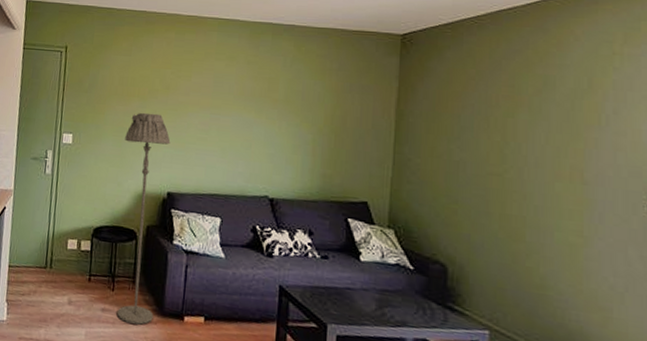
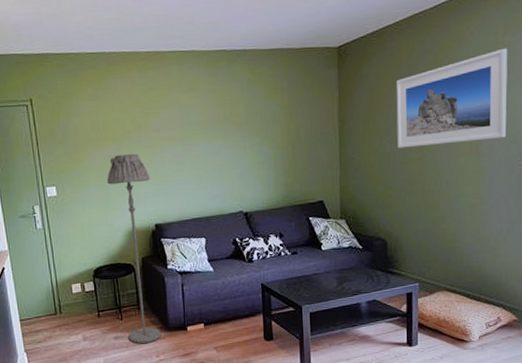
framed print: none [470,60,627,168] -> present [396,48,507,148]

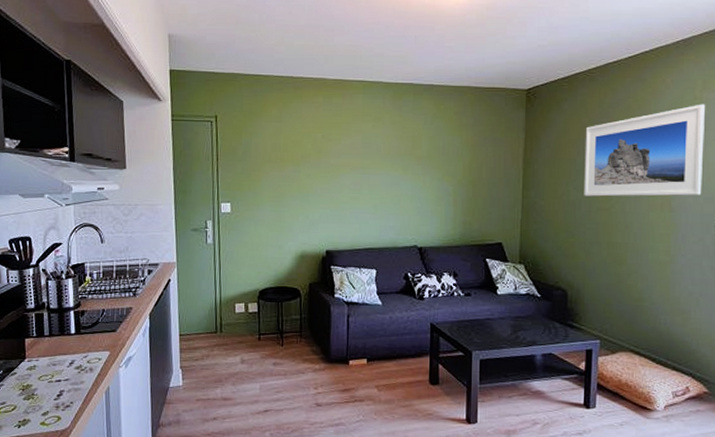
floor lamp: present [107,153,161,343] -> none [282,177,326,373]

